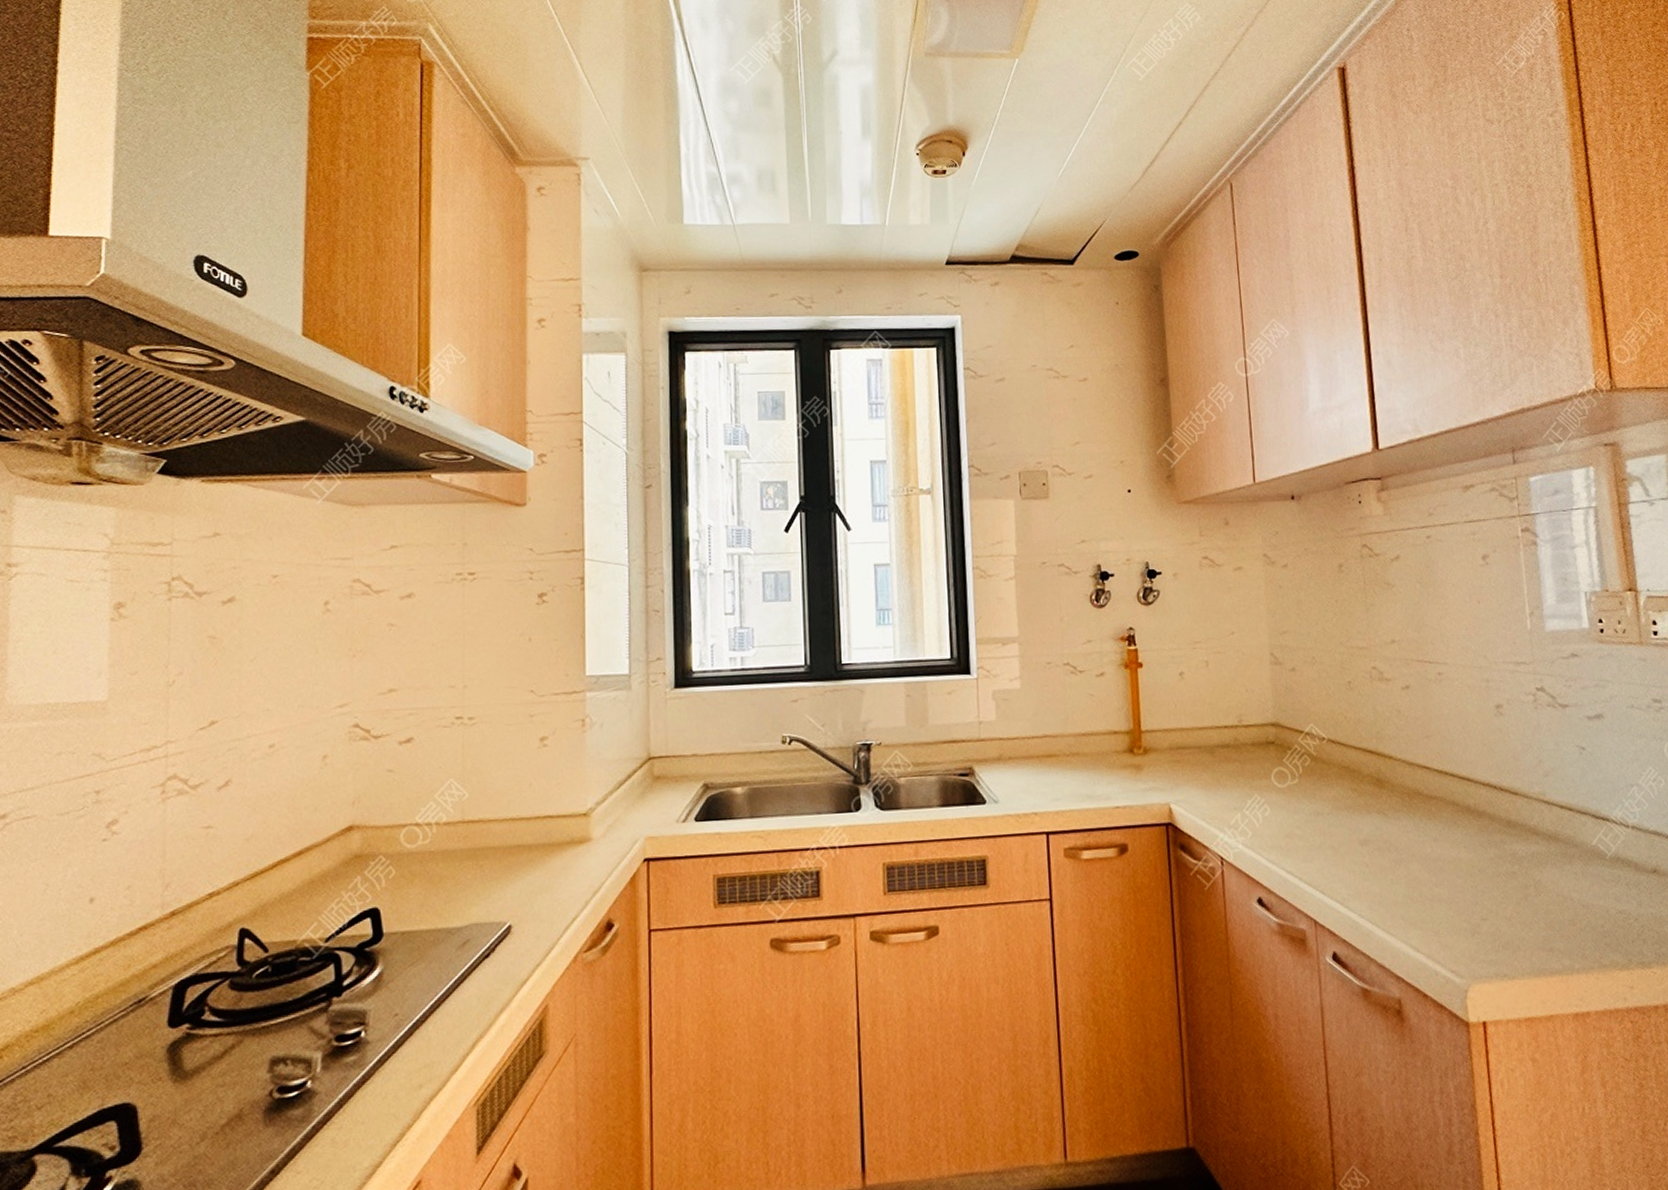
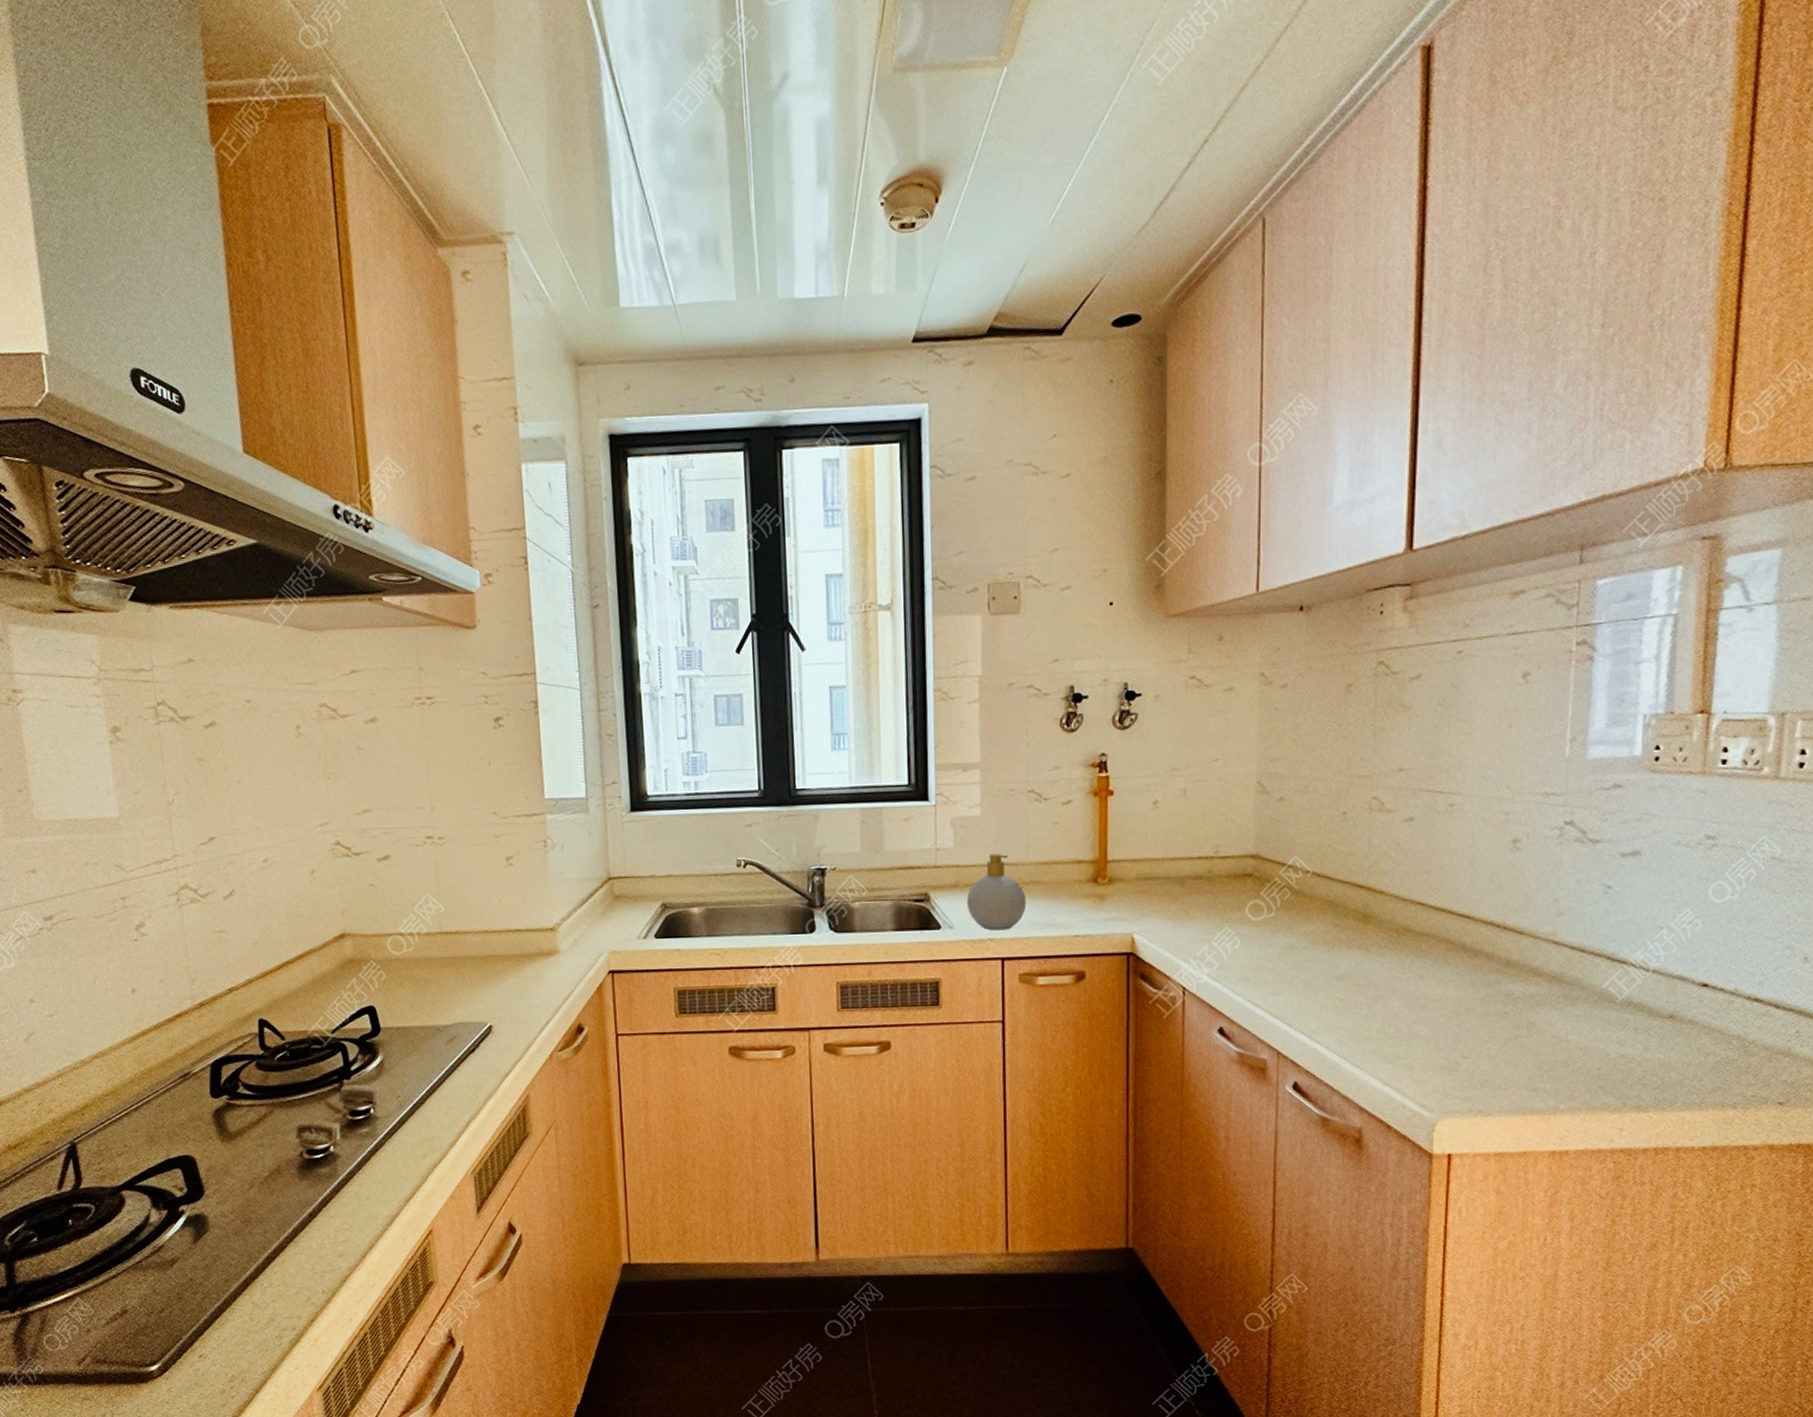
soap bottle: none [1010,725,1068,804] -> present [967,853,1027,931]

